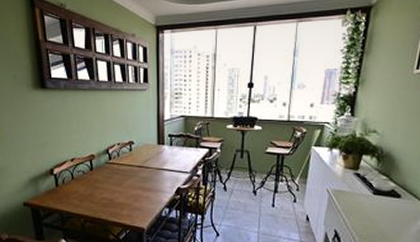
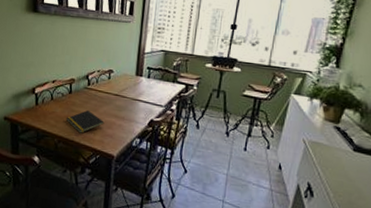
notepad: none [90,185,131,210] -> present [66,110,105,133]

